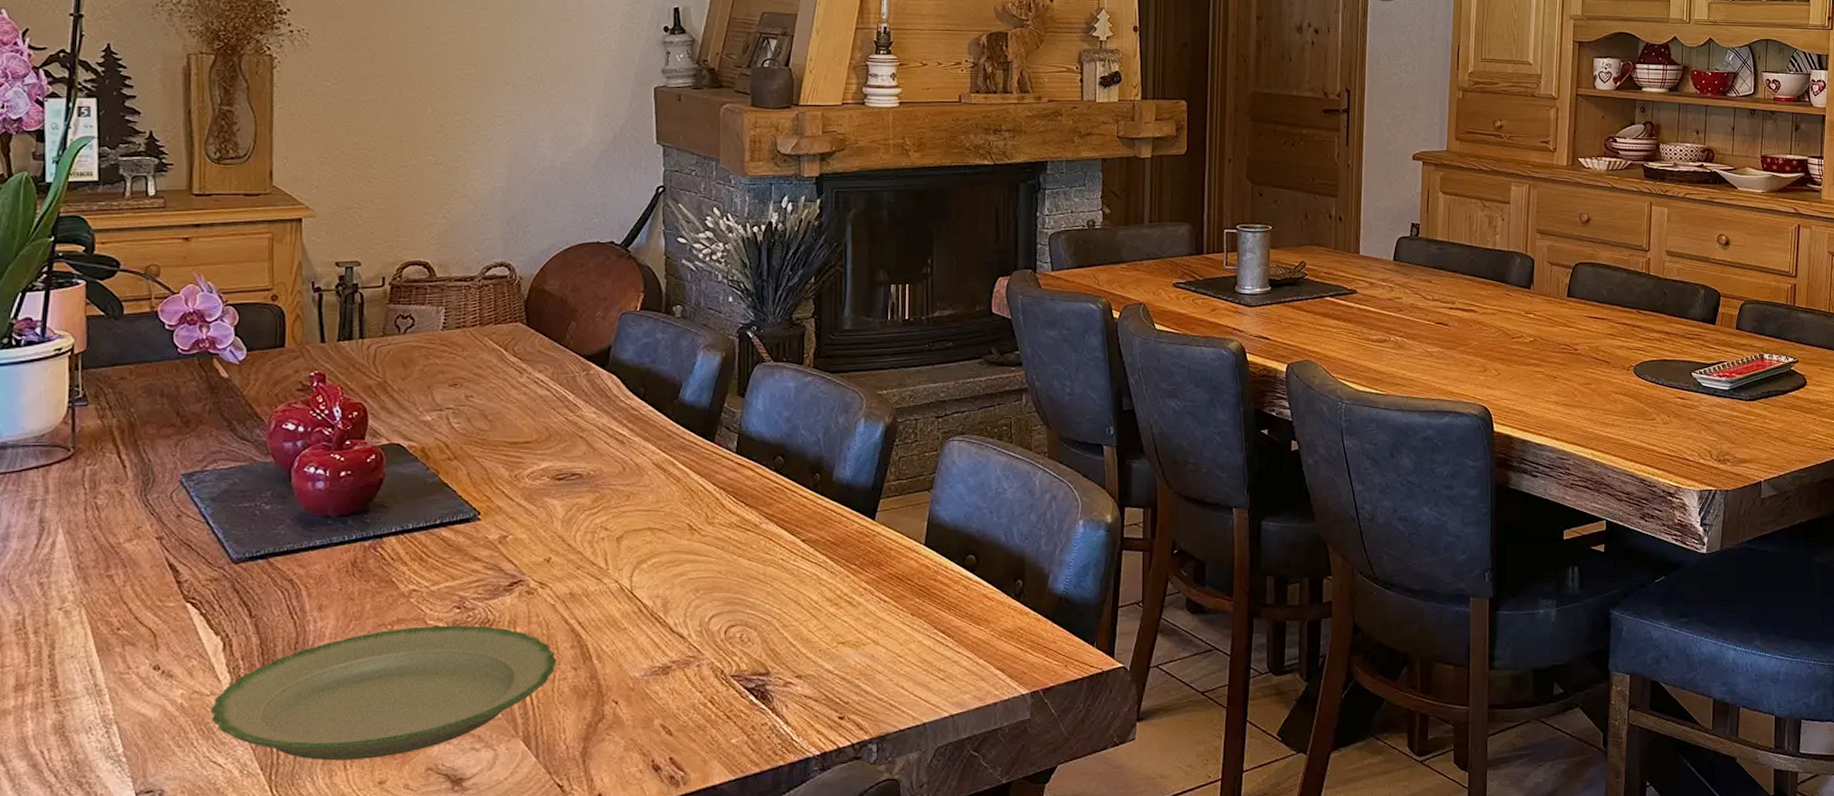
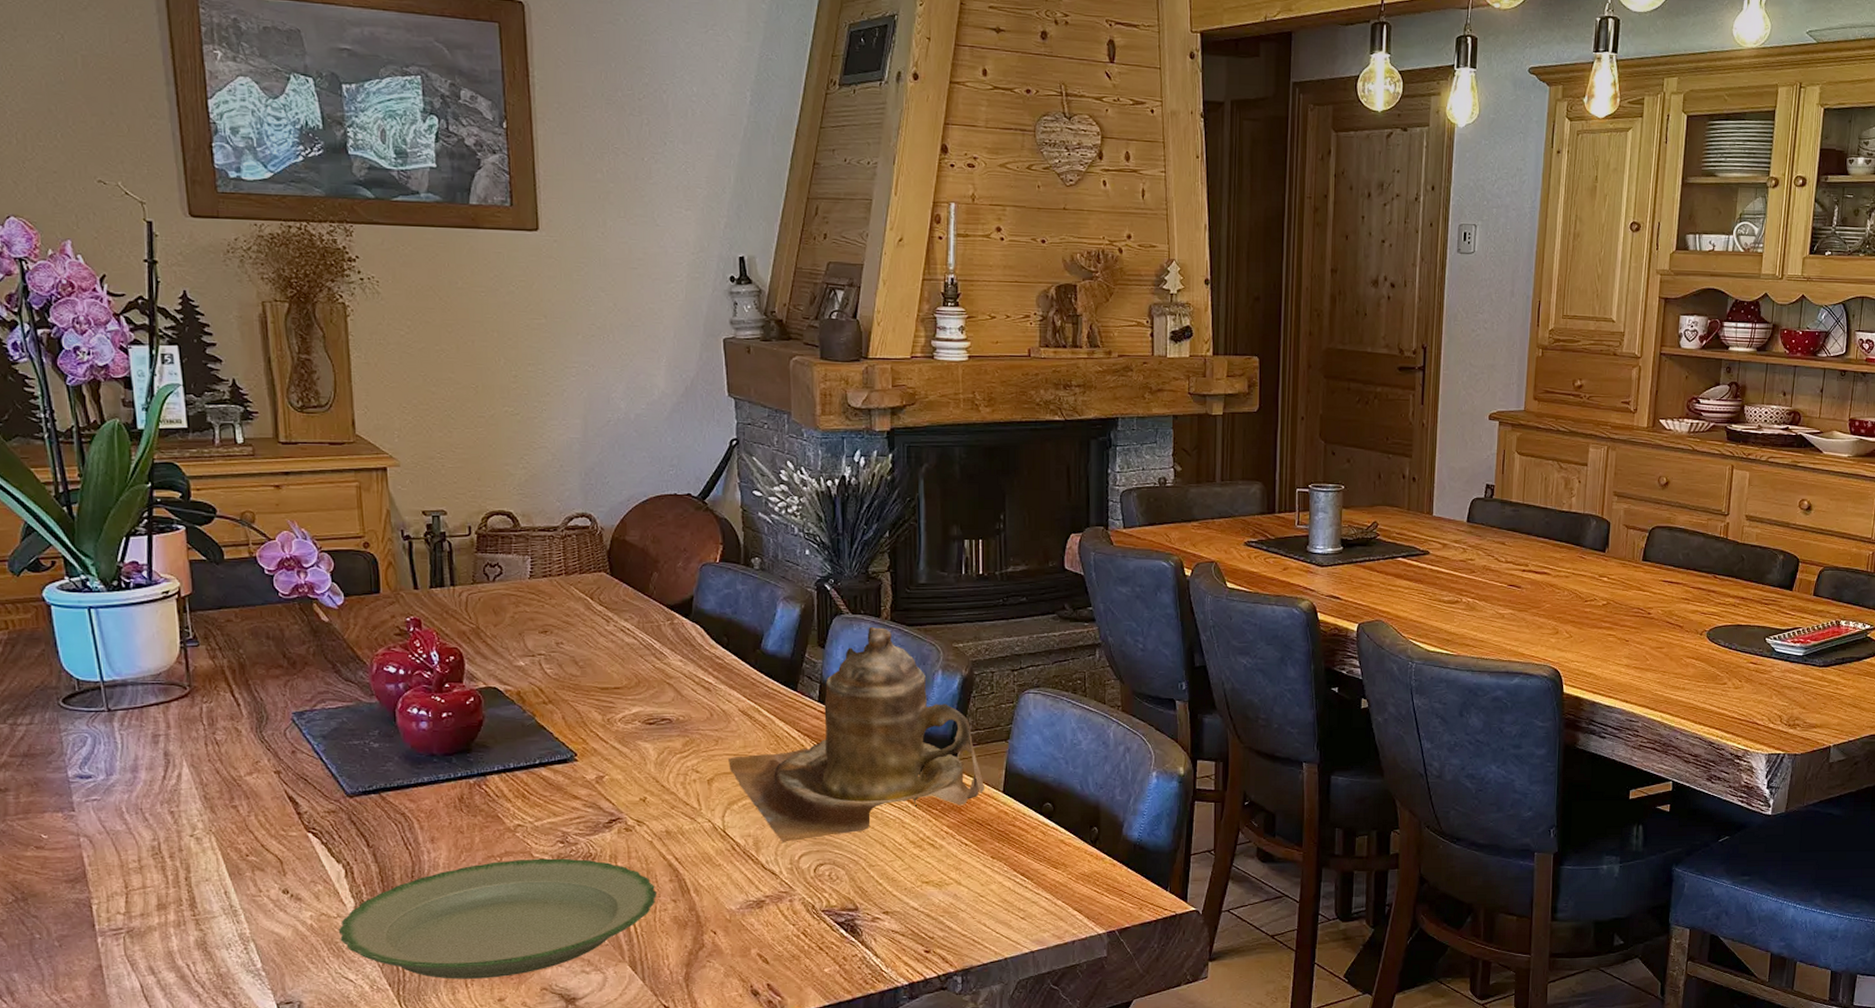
teapot: none [639,375,906,604] -> present [728,627,984,844]

